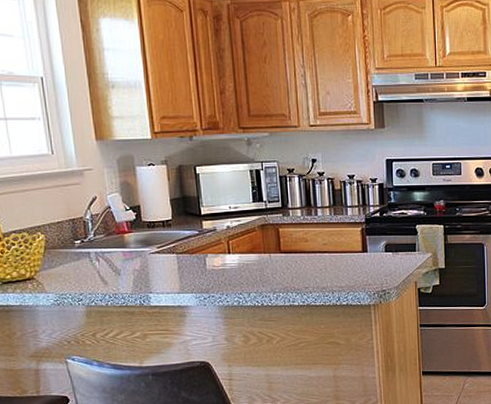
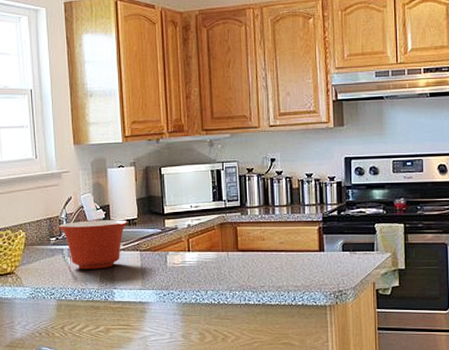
mixing bowl: none [84,221,162,273] -> present [59,220,128,269]

